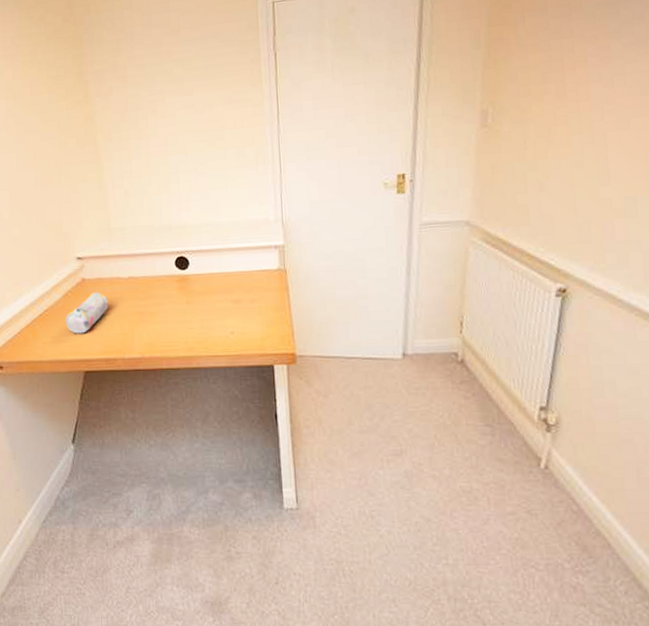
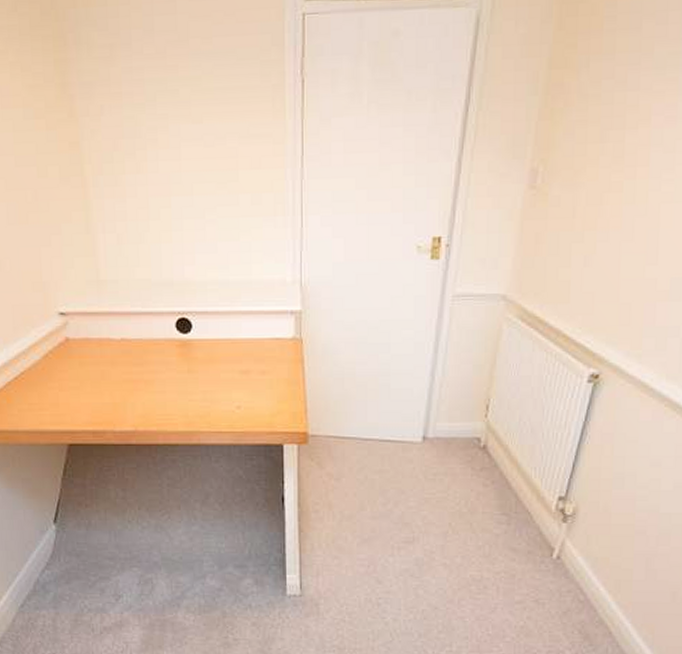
pencil case: present [65,292,108,334] -> none [45,354,96,401]

